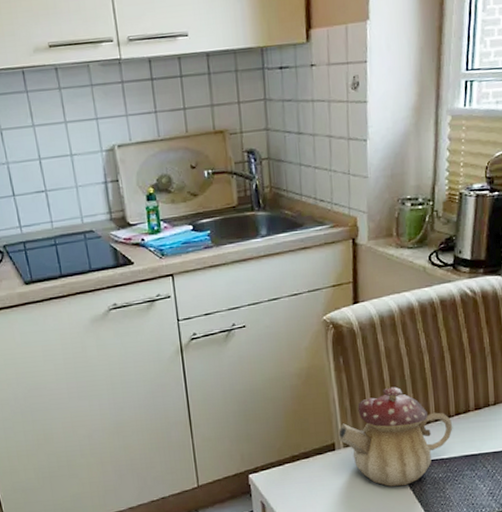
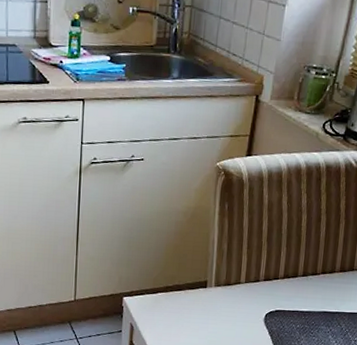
teapot: present [338,387,453,487] -> none [212,238,318,331]

